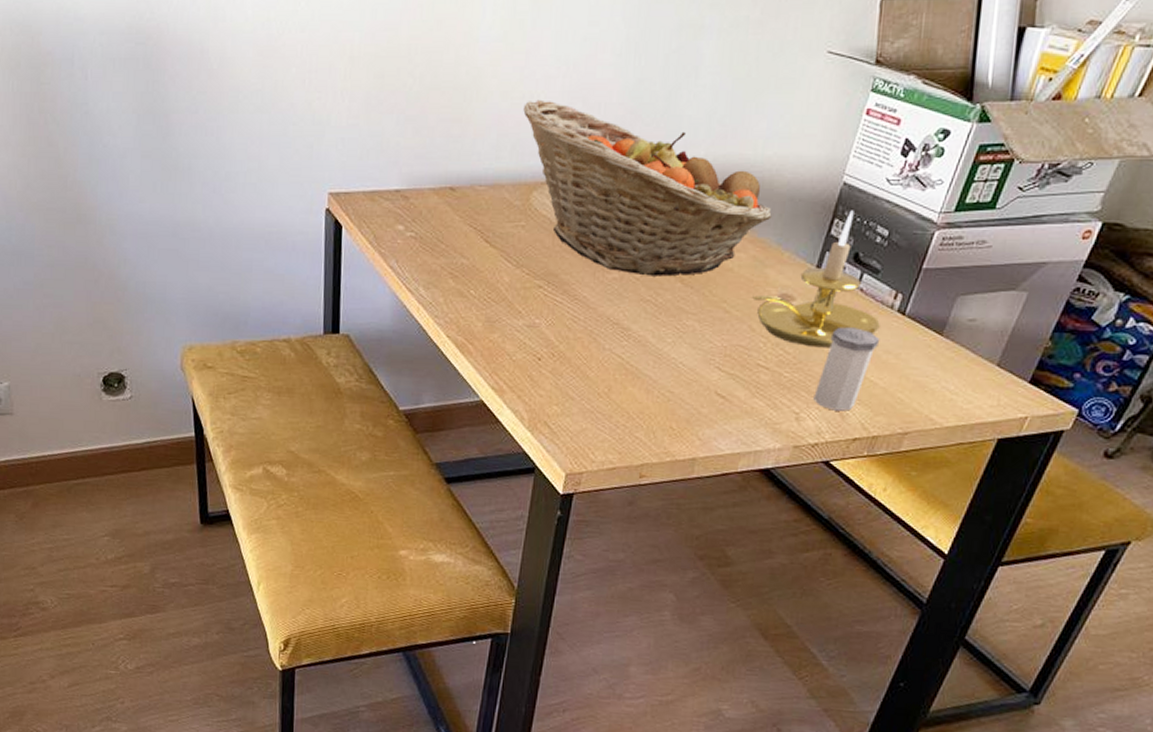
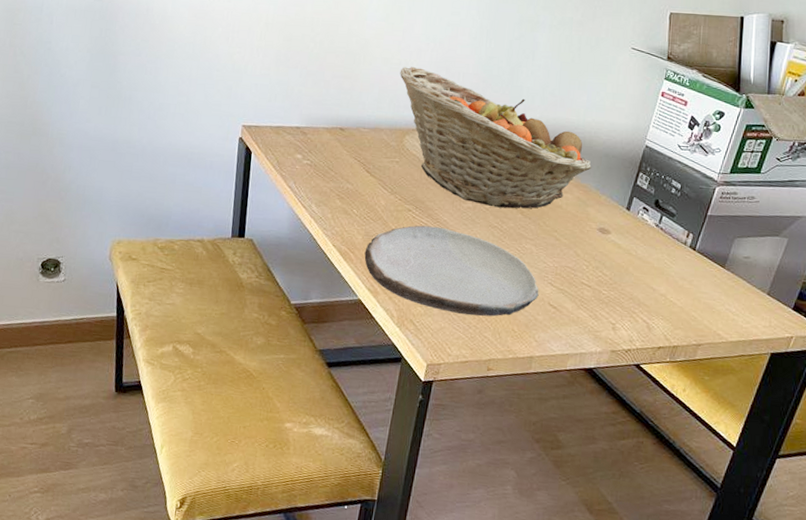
plate: none [486,304,704,413] -> present [364,225,539,317]
candle holder: present [752,210,880,348] -> none [577,167,677,273]
salt shaker: present [813,327,880,411] -> none [626,257,677,325]

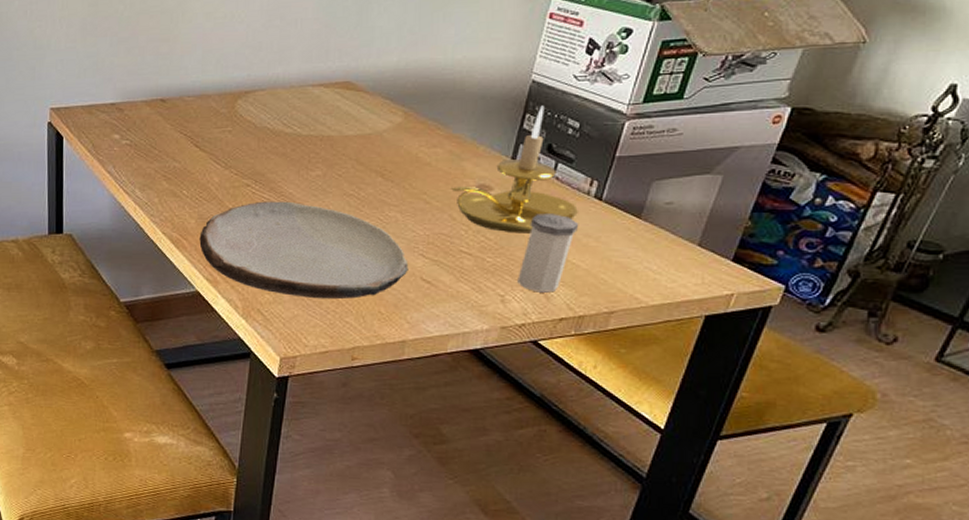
fruit basket: present [400,66,592,209] -> none [226,18,465,172]
candle holder: none [577,167,677,273] -> present [451,105,578,234]
salt shaker: none [626,257,677,325] -> present [517,214,579,293]

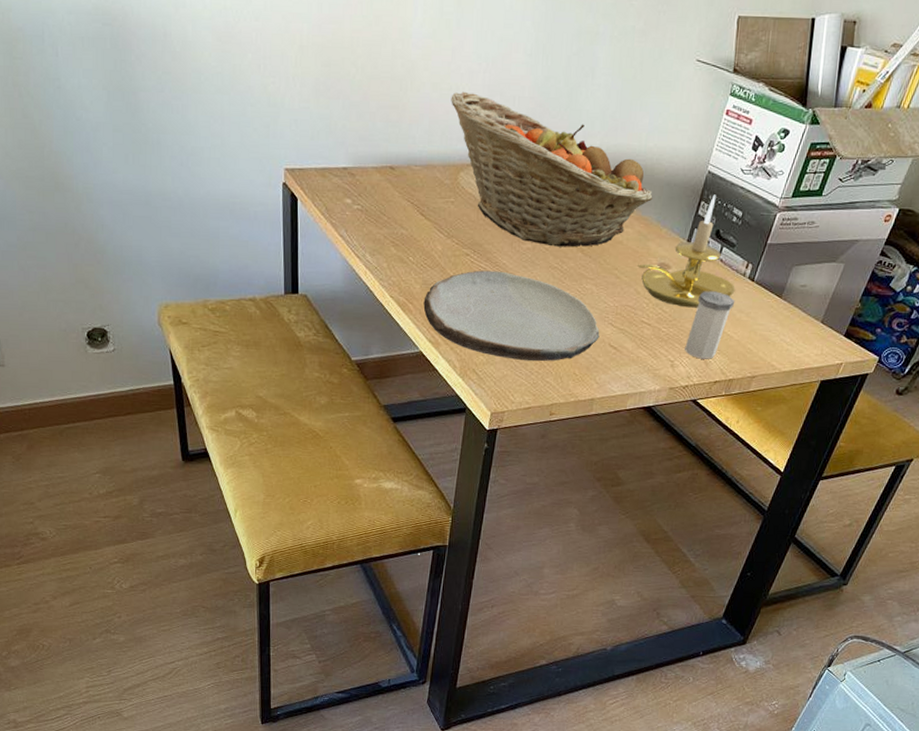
fruit basket: none [226,18,465,172] -> present [451,91,653,247]

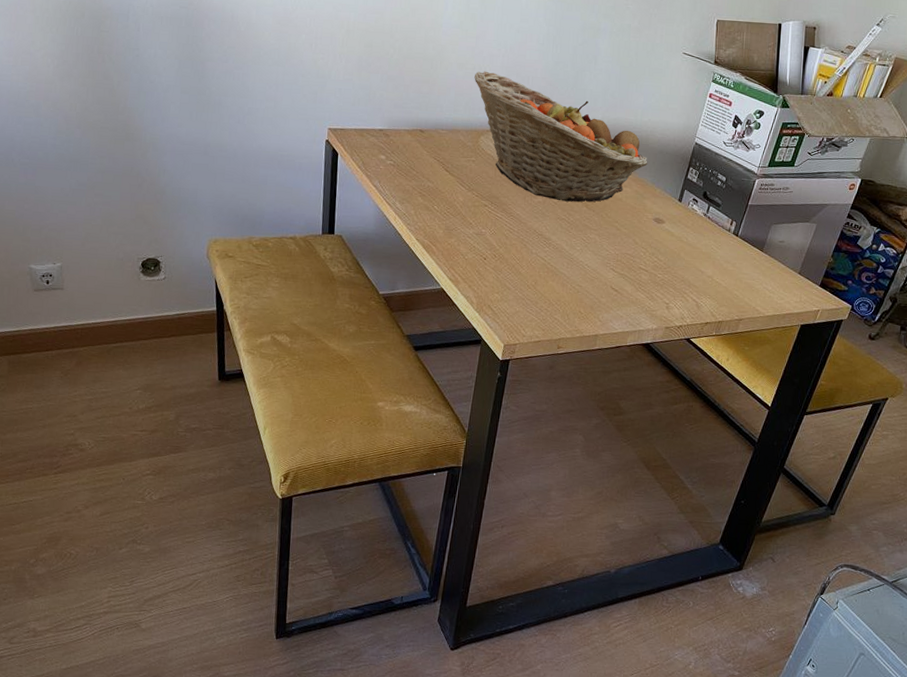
plate: present [423,270,600,362] -> none [445,219,603,301]
candle holder: present [638,194,735,308] -> none [635,162,722,258]
salt shaker: present [685,291,735,359] -> none [678,243,722,303]

